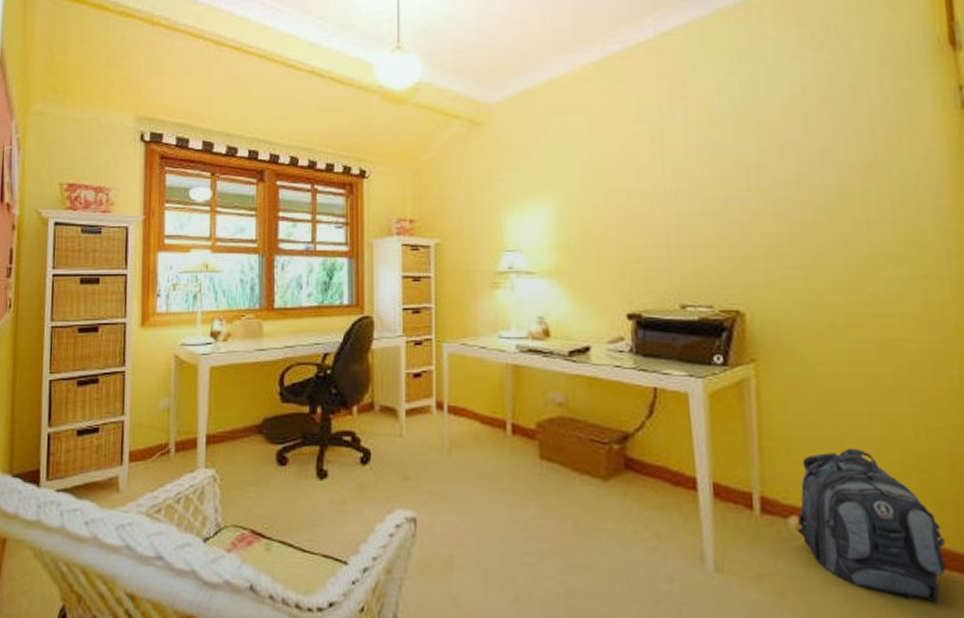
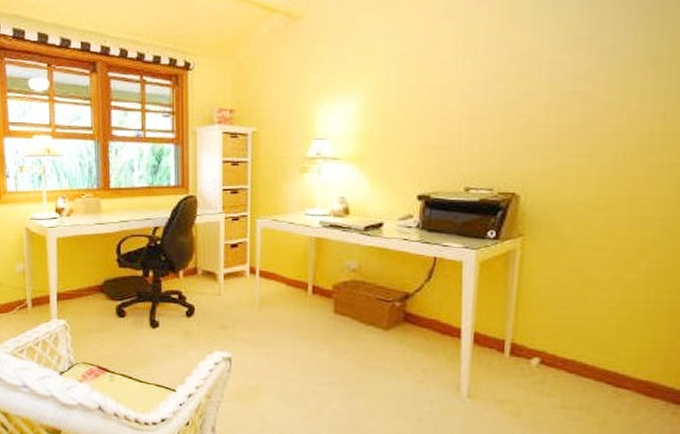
backpack: present [796,448,947,604] -> none [536,306,655,422]

